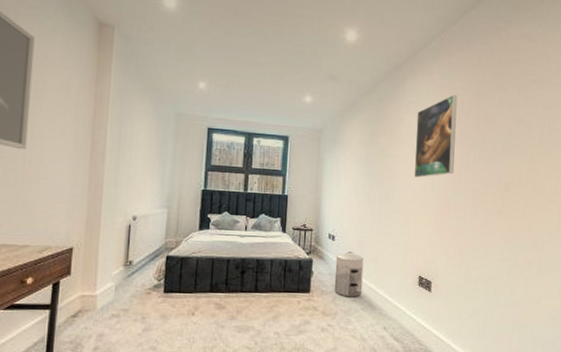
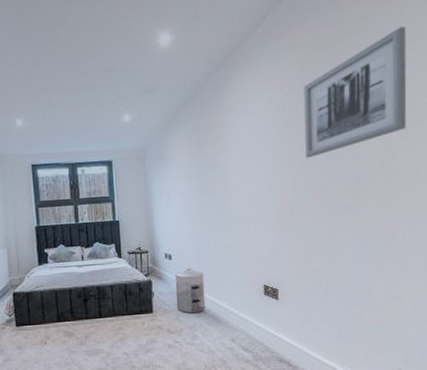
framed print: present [414,94,458,178] -> none [246,84,293,183]
wall art: none [464,64,552,162] -> present [304,26,407,158]

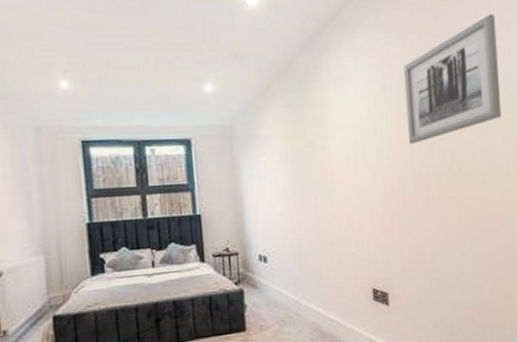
waste bin: present [175,269,205,314] -> none [271,273,309,329]

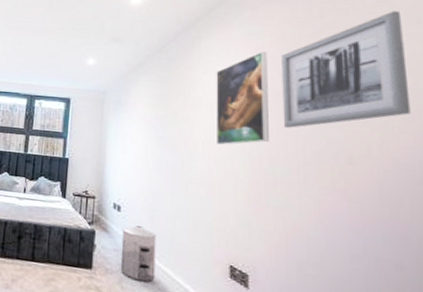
waste bin: none [271,273,309,329] -> present [120,226,156,282]
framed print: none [346,62,397,171] -> present [216,51,269,145]

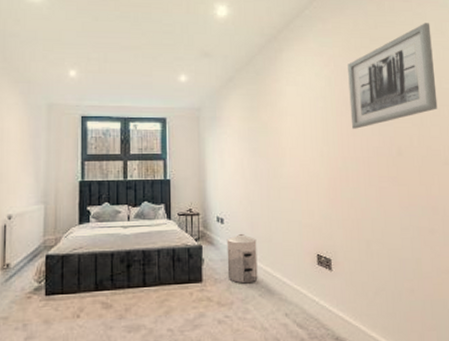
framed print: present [216,51,269,145] -> none [297,61,341,150]

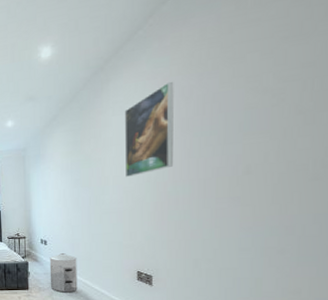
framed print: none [297,61,341,150] -> present [124,81,174,177]
wall art: present [348,23,438,129] -> none [186,8,317,151]

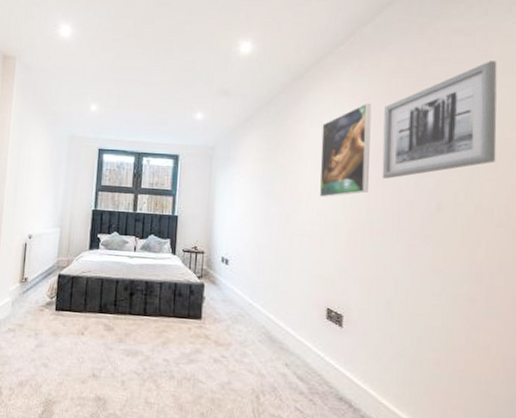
waste bin: present [49,253,78,293] -> none [227,277,262,328]
wall art: none [186,8,317,151] -> present [382,61,497,179]

